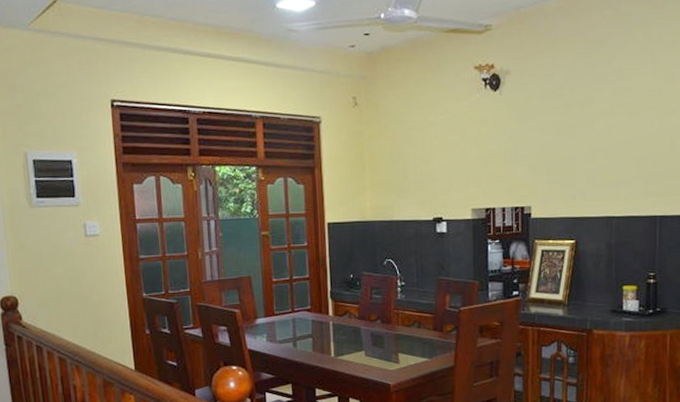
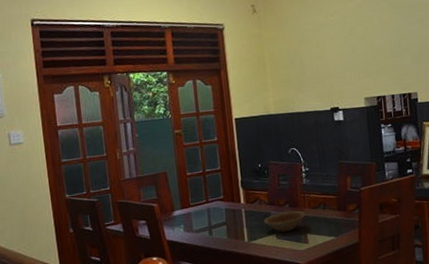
bowl: none [352,327,399,350] -> present [263,210,306,232]

